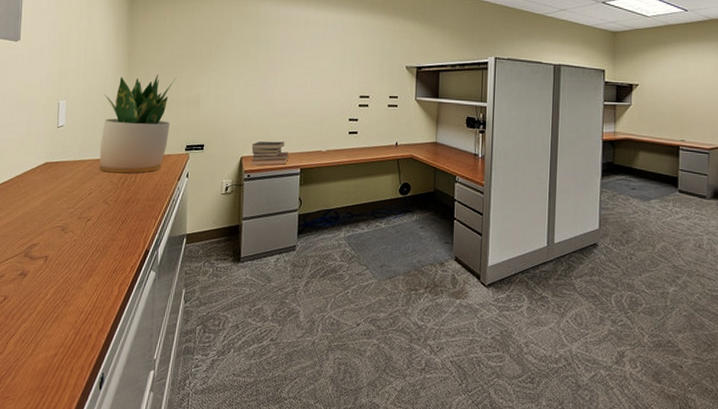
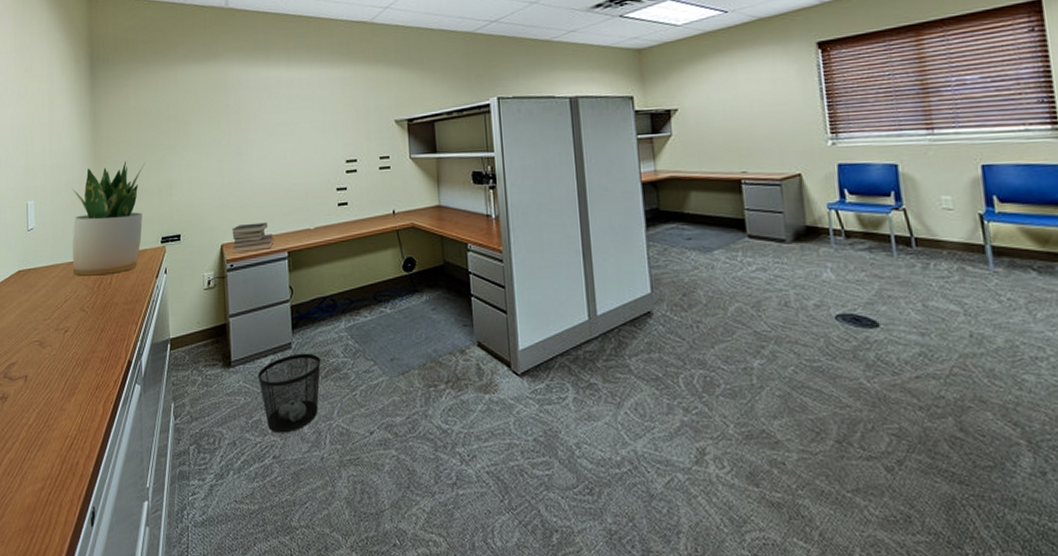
waste bin: none [263,255,321,320] -> present [258,353,321,433]

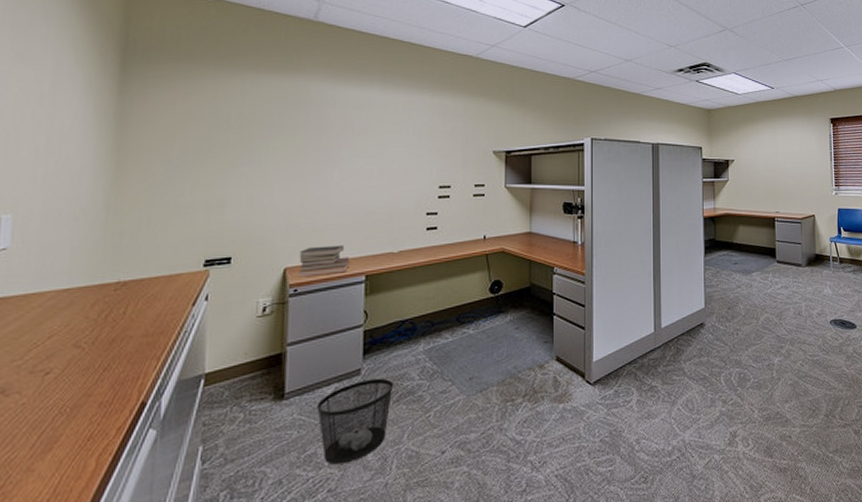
planter: present [72,161,146,276] -> none [66,173,191,306]

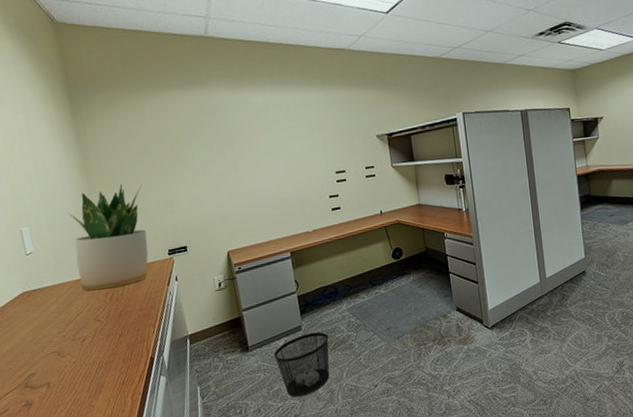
planter: none [66,173,191,306] -> present [69,184,149,291]
books: present [298,245,351,278] -> none [236,229,277,258]

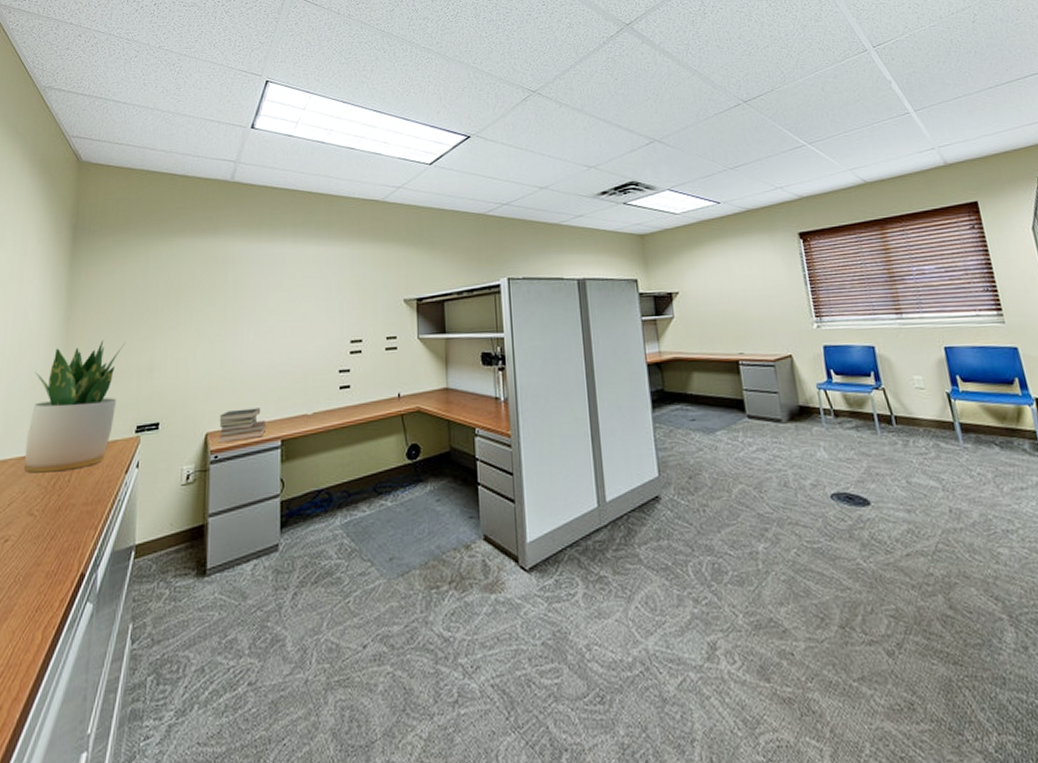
books: none [236,229,277,258] -> present [218,408,267,443]
waste bin: present [274,332,330,397] -> none [237,555,312,654]

